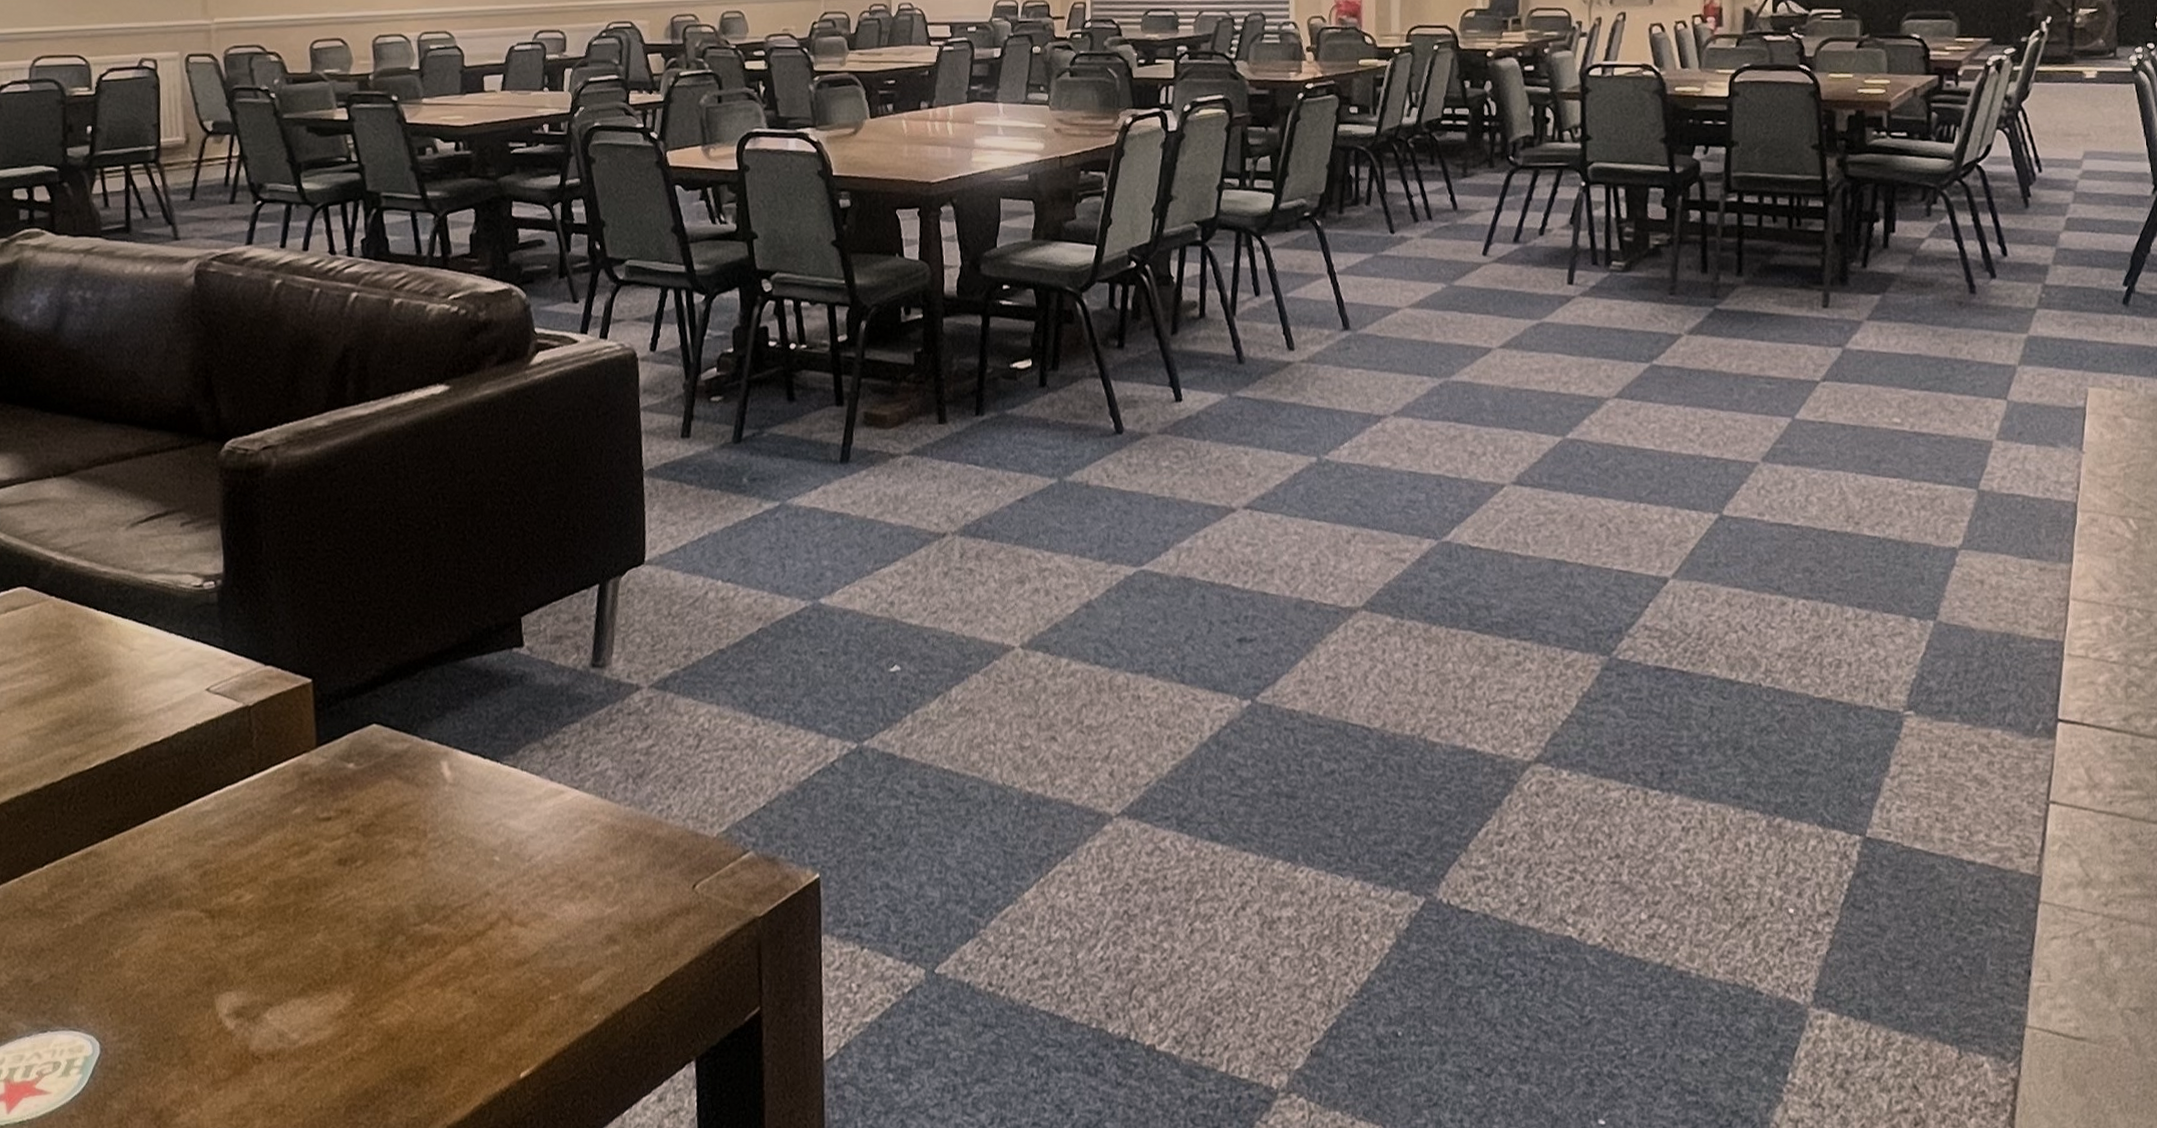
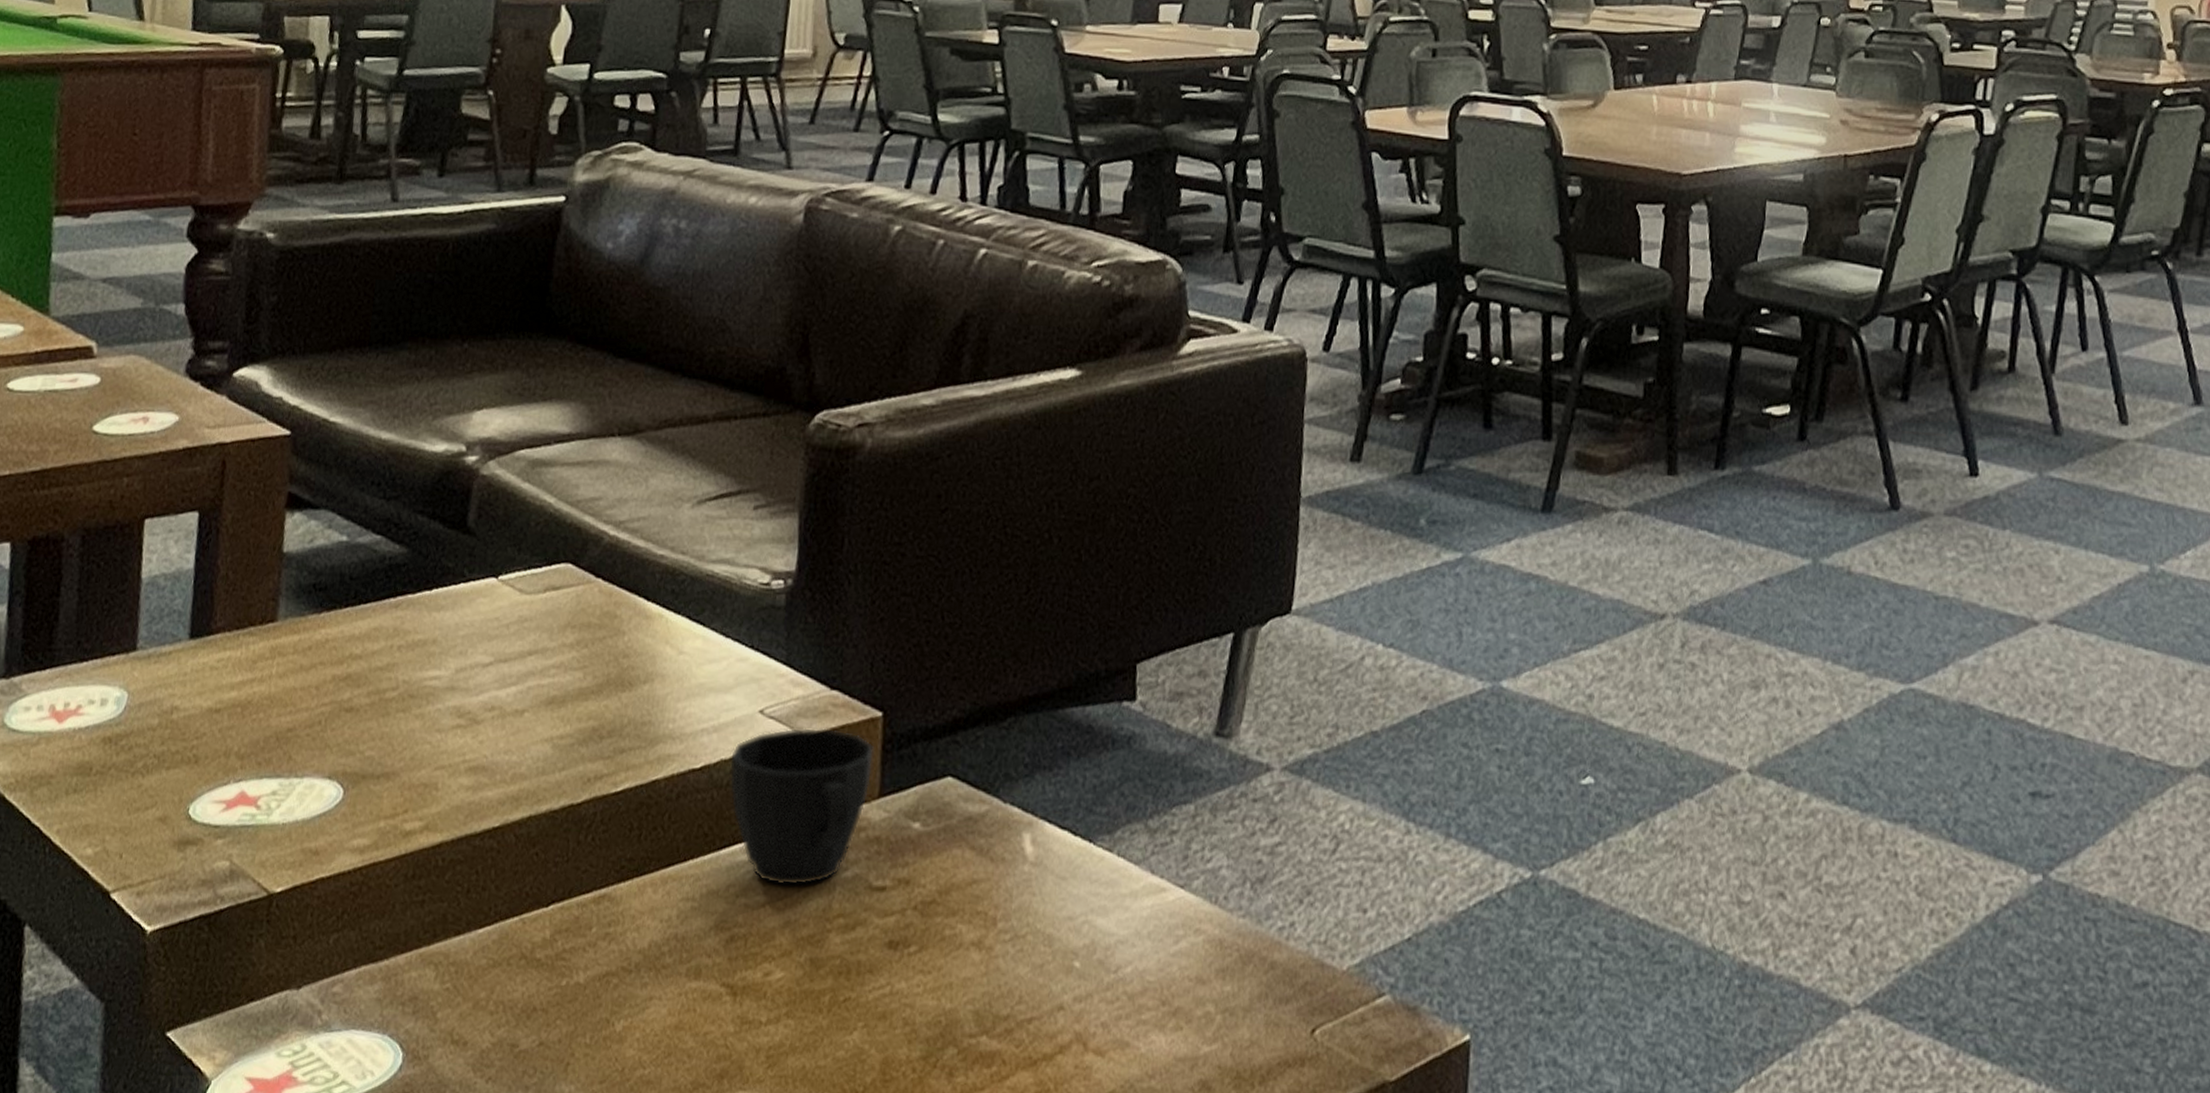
cup: none [185,697,309,826] -> present [729,727,875,886]

